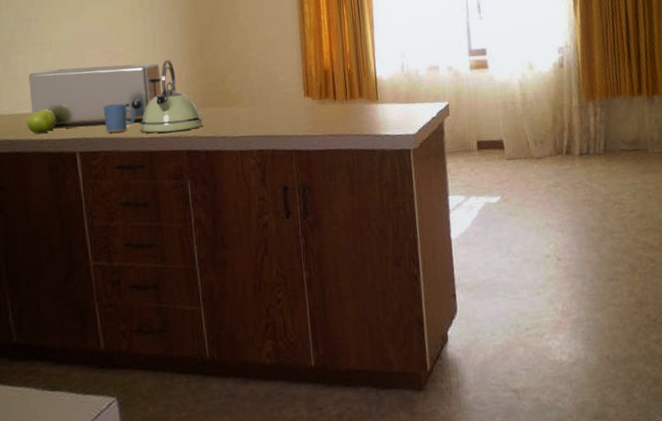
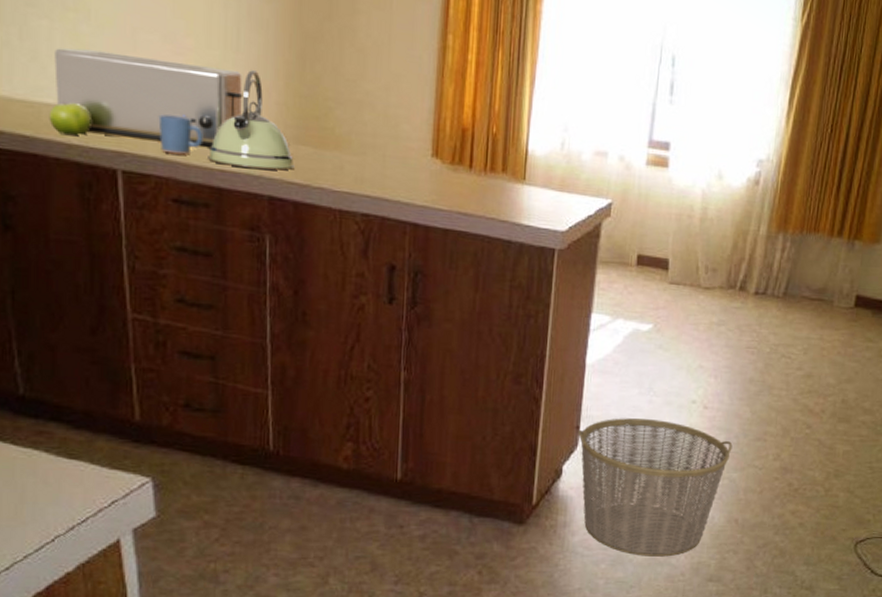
basket: none [454,277,590,404] -> present [577,418,733,557]

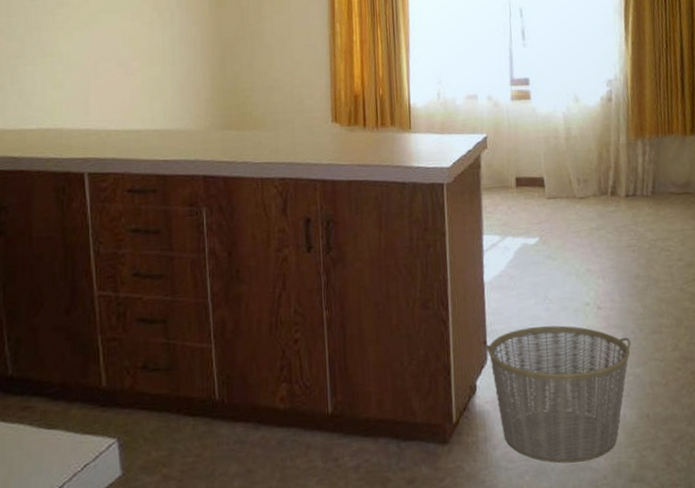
fruit: present [49,101,91,137] -> none [32,125,64,152]
toaster: present [54,48,243,150] -> none [36,79,180,147]
mug: present [158,114,204,155] -> none [115,122,150,154]
kettle: present [208,70,295,171] -> none [154,77,223,156]

